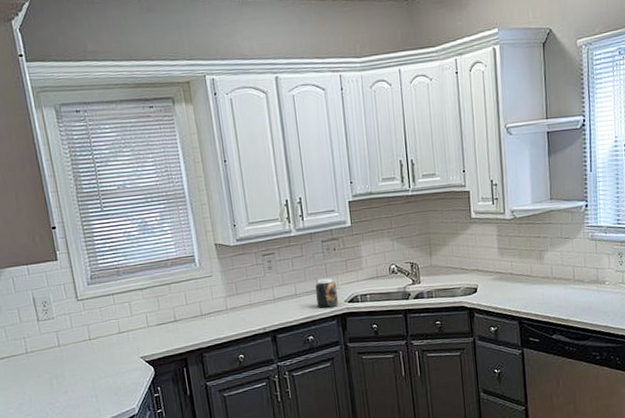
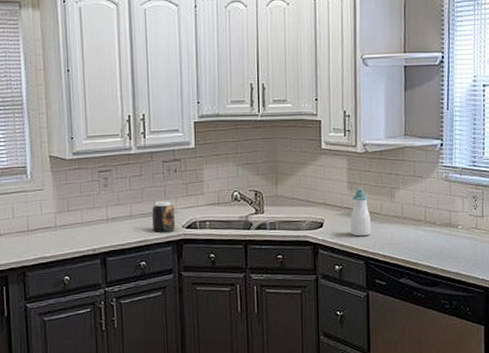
soap bottle: none [502,252,523,299] -> present [350,188,371,237]

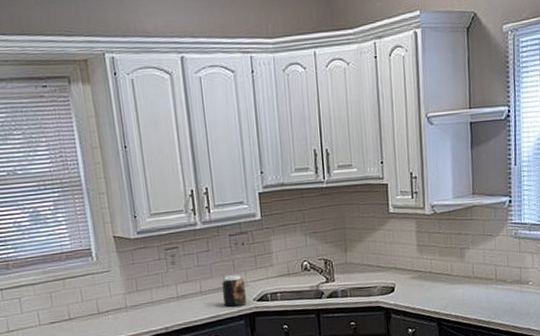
soap bottle: present [350,188,371,237] -> none [421,250,443,299]

